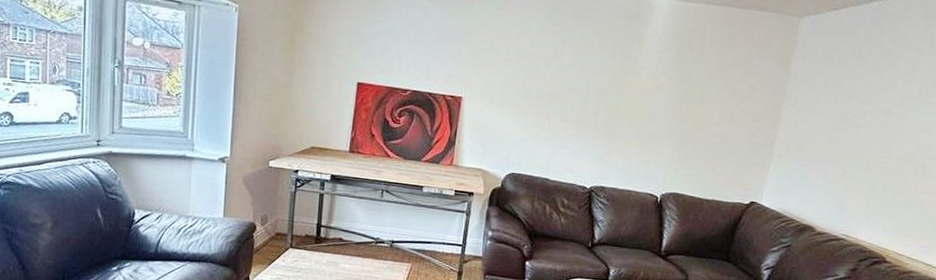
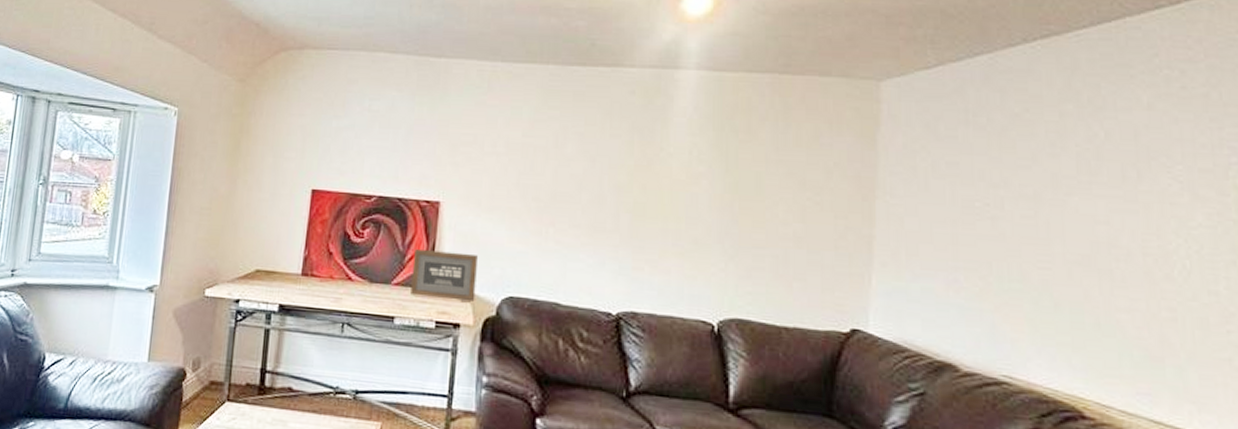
picture frame: none [436,134,489,176] -> present [411,249,477,302]

